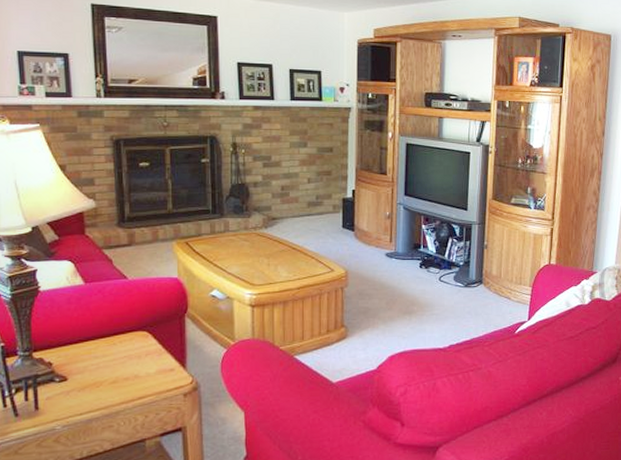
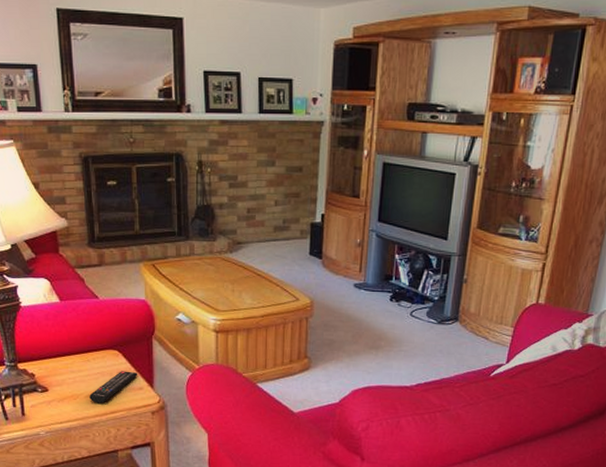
remote control: none [114,352,169,389] -> present [89,371,138,403]

